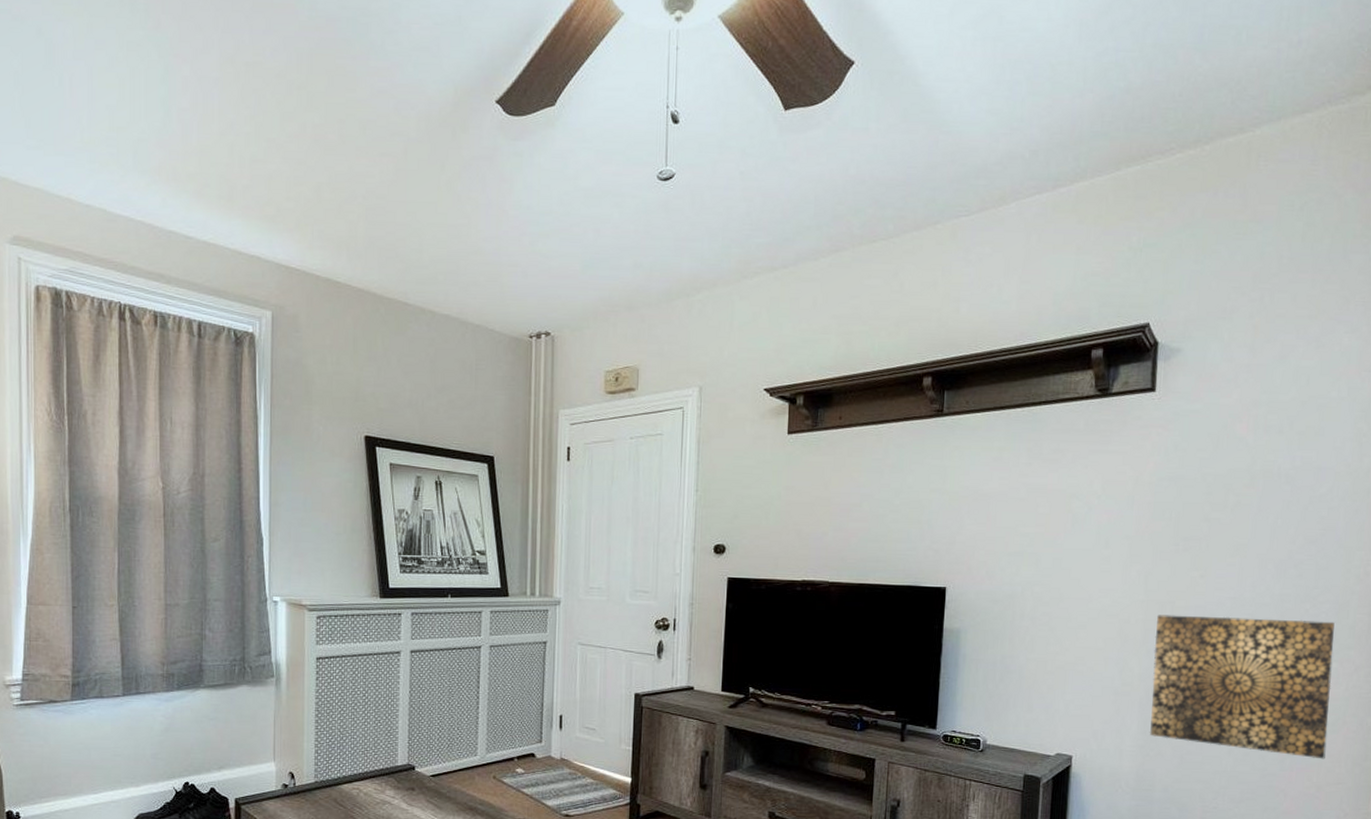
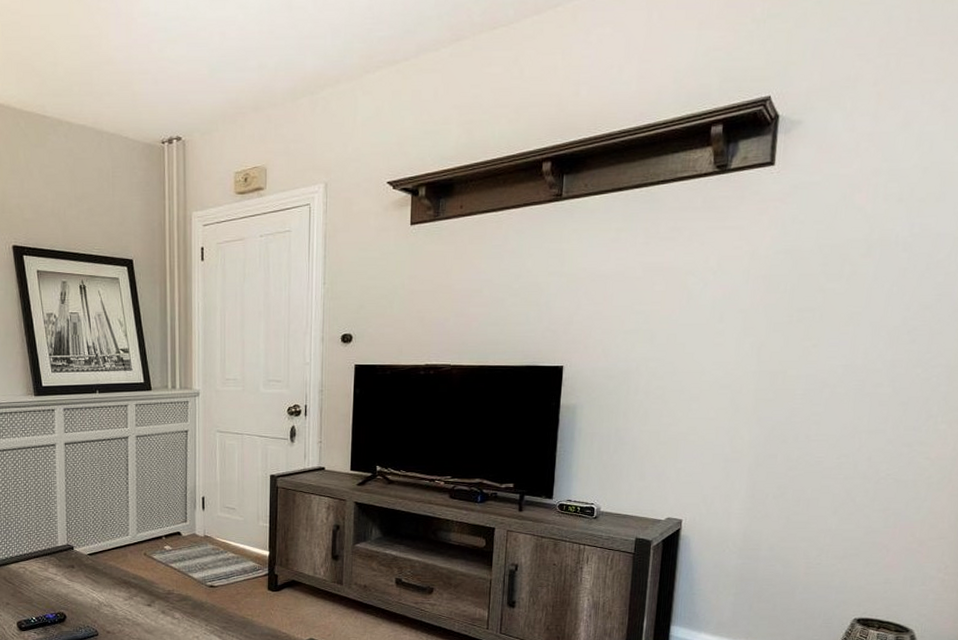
wall art: present [1149,614,1335,759] -> none [757,383,945,516]

